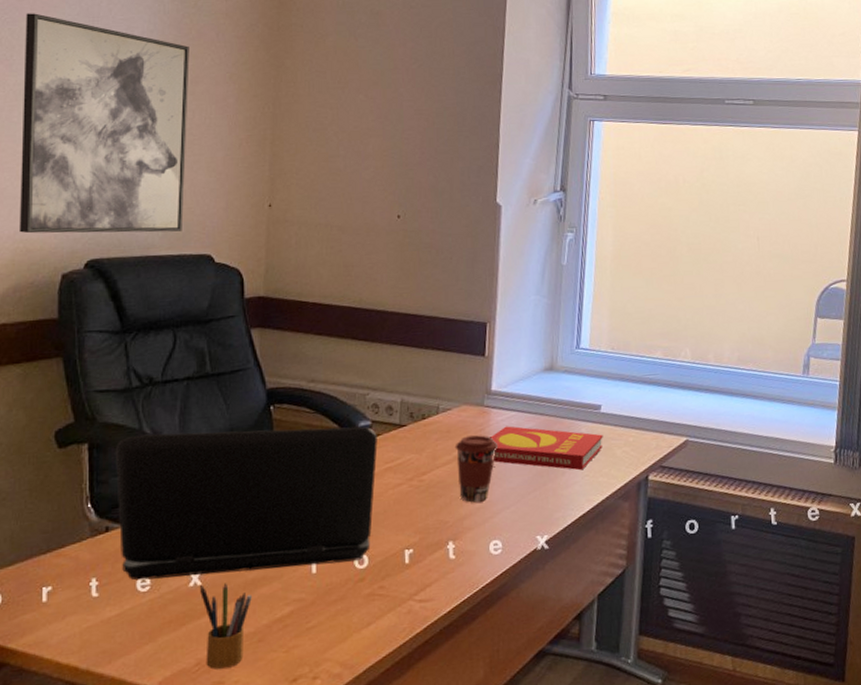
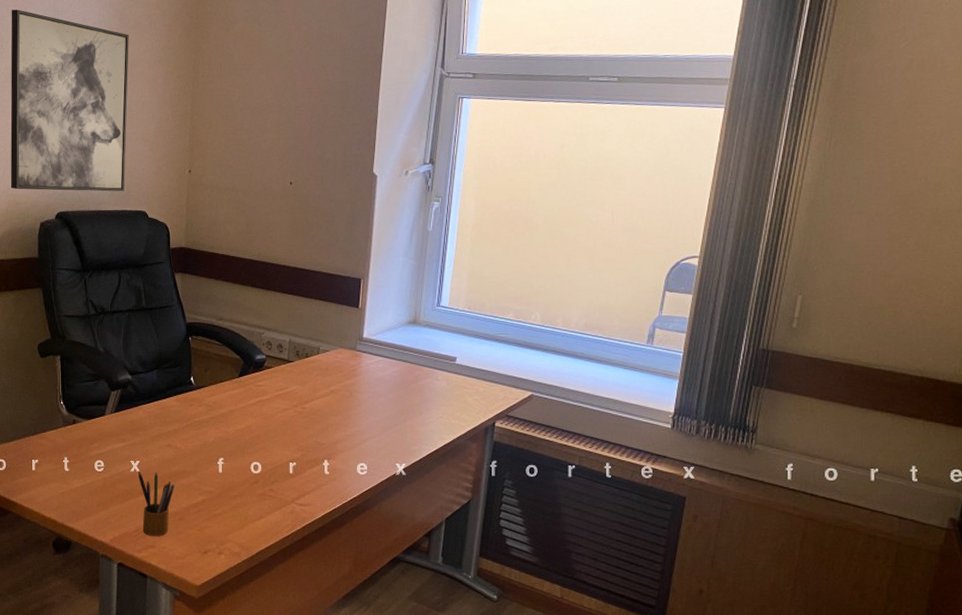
laptop: present [116,427,378,581] -> none [79,352,270,467]
coffee cup: present [454,435,499,503] -> none [331,374,367,430]
book: present [490,426,603,471] -> none [360,369,457,412]

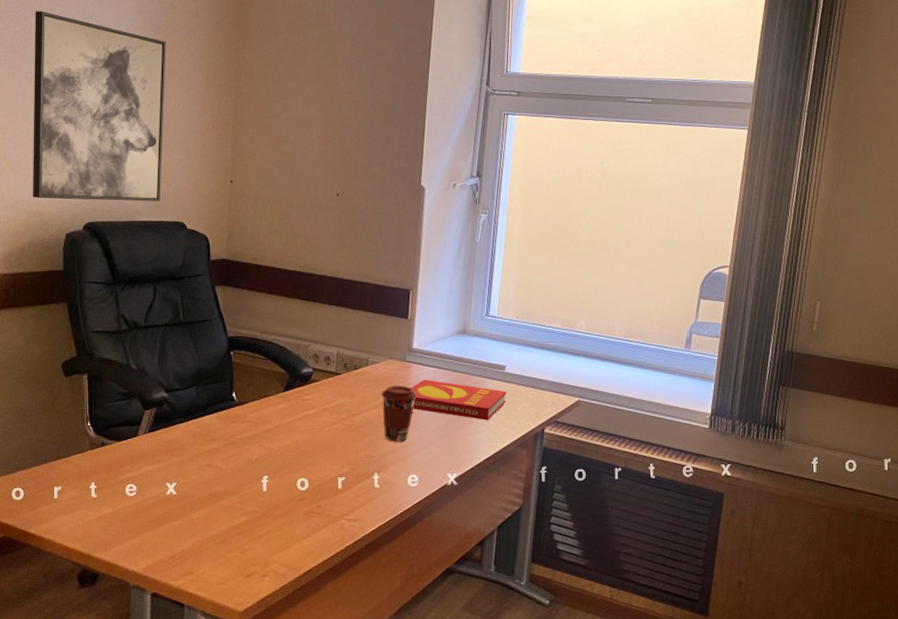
pencil box: present [138,471,175,536] -> none [175,493,215,562]
coffee cup: none [331,374,367,430] -> present [381,386,418,442]
book: none [360,369,457,412] -> present [410,379,507,421]

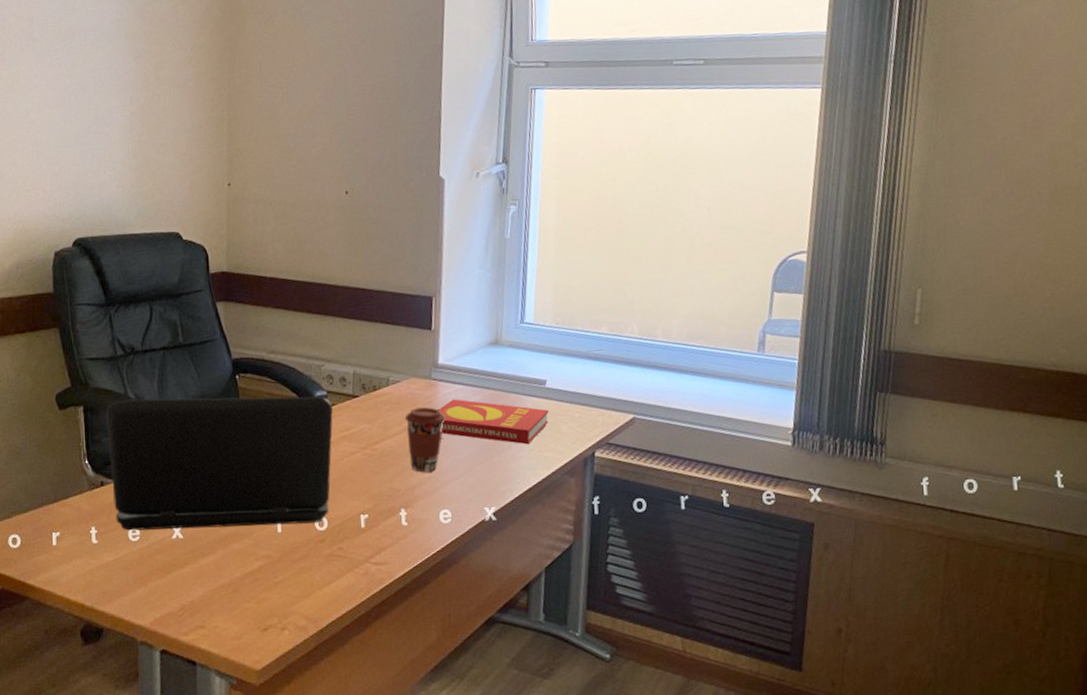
wall art: present [32,11,166,202] -> none [13,9,154,215]
laptop: none [109,369,317,487] -> present [106,396,333,531]

